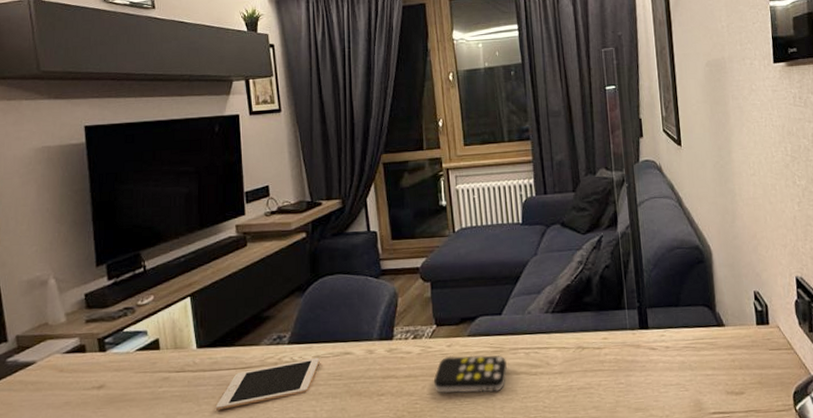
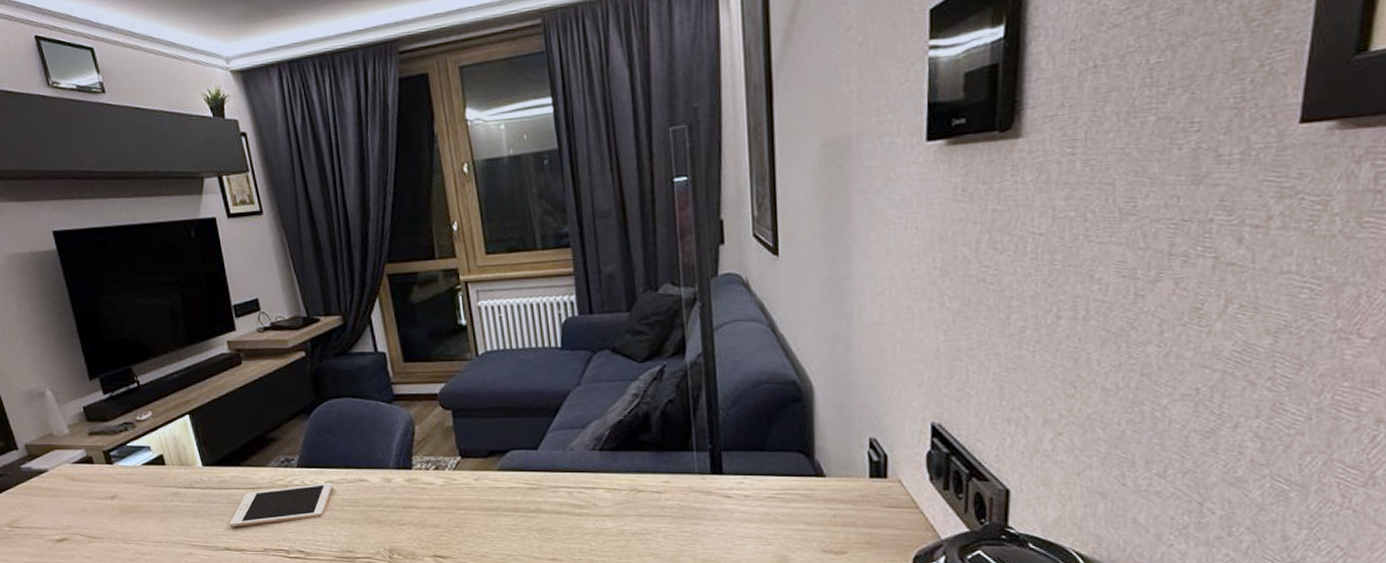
remote control: present [433,355,507,394] -> none [460,489,546,531]

